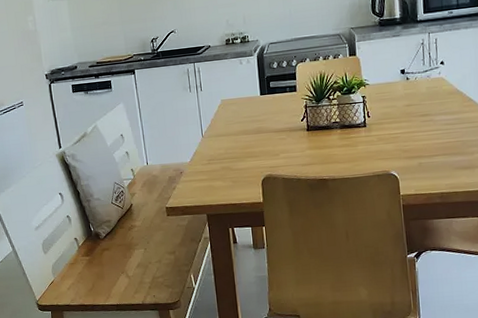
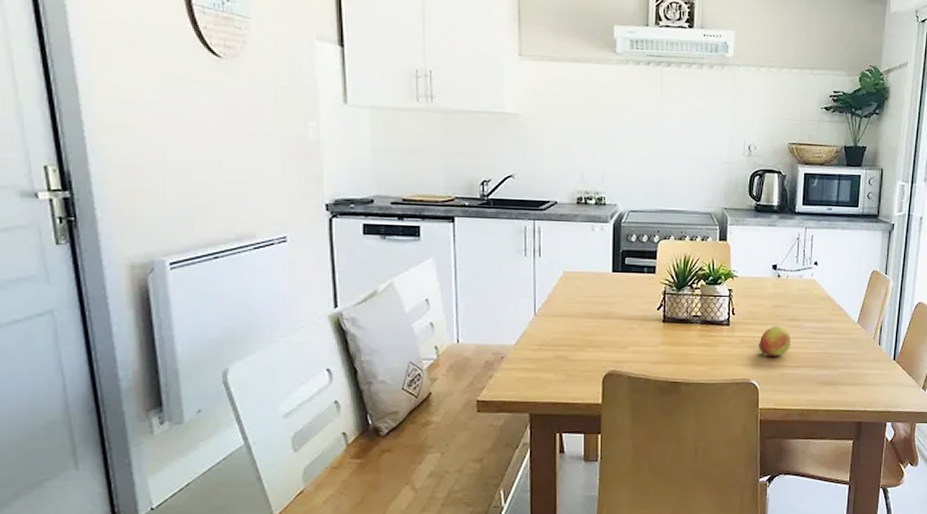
fruit: none [395,122,426,149] -> present [759,326,792,356]

